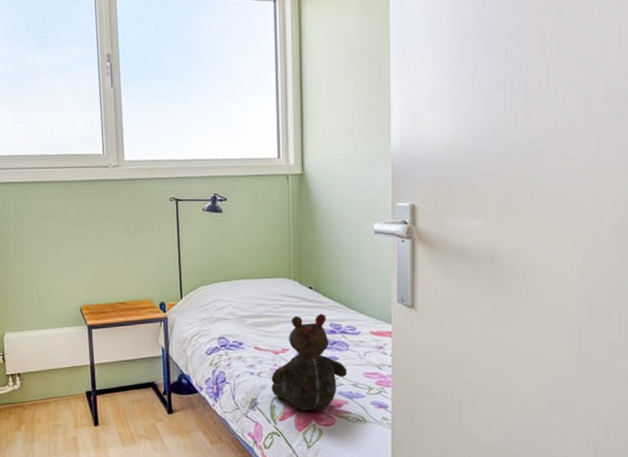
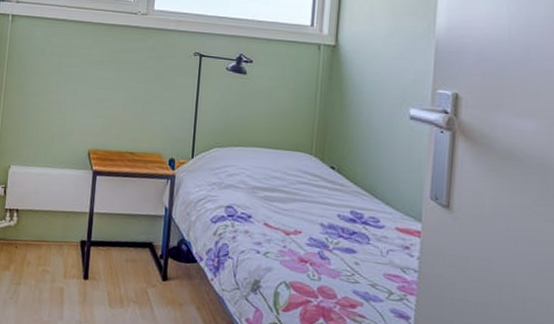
teddy bear: present [271,314,348,412] -> none [277,196,366,307]

